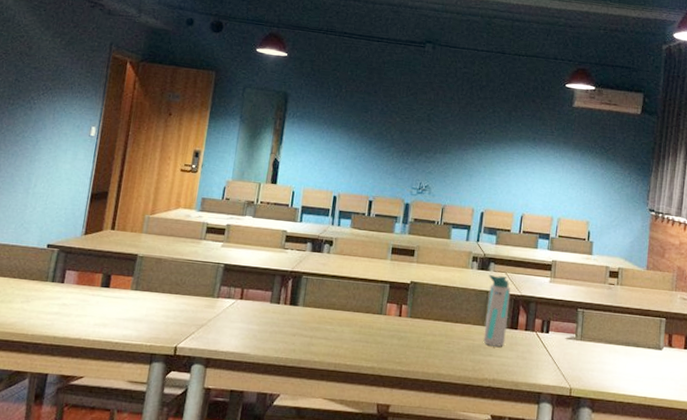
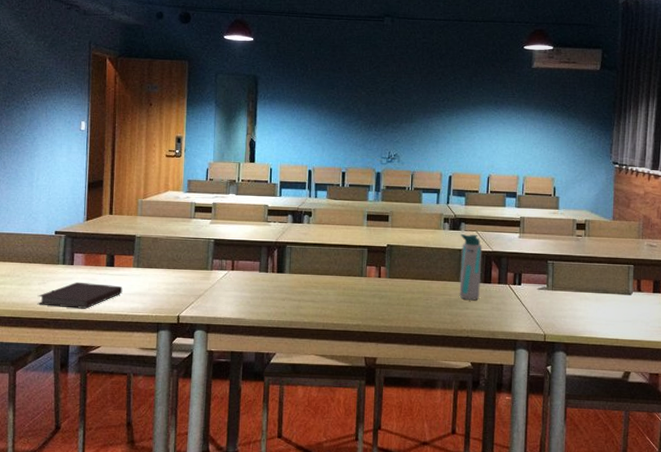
notebook: none [16,302,117,333] -> present [37,281,123,309]

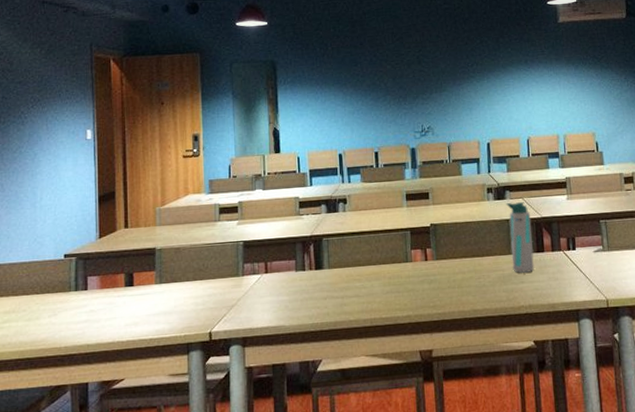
notebook: present [37,281,123,309] -> none [48,306,145,341]

